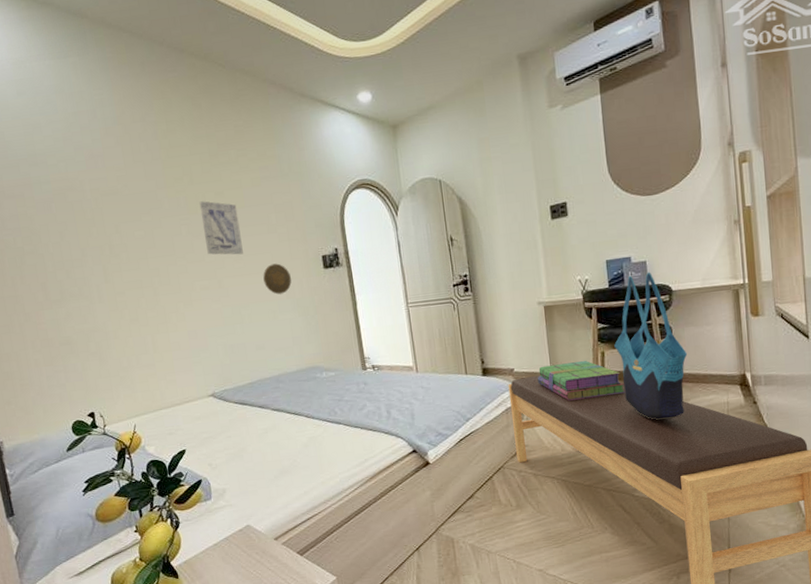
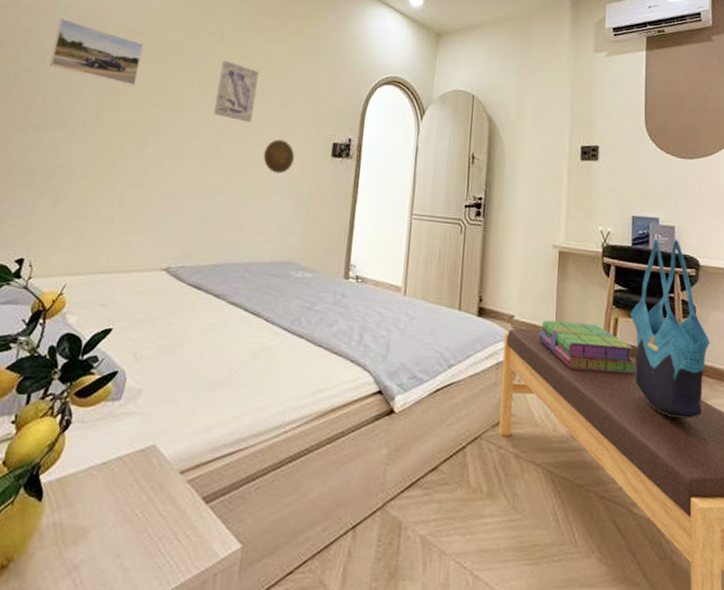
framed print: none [38,196,129,246] -> present [49,19,144,86]

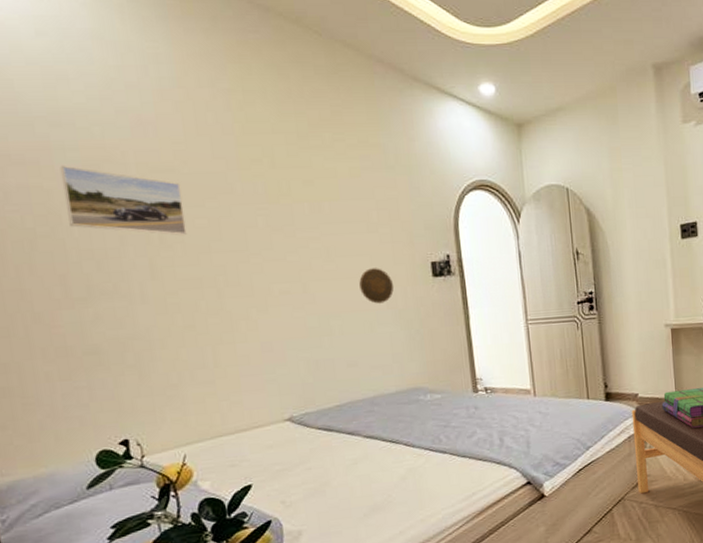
wall art: present [214,60,260,123] -> none [282,189,336,256]

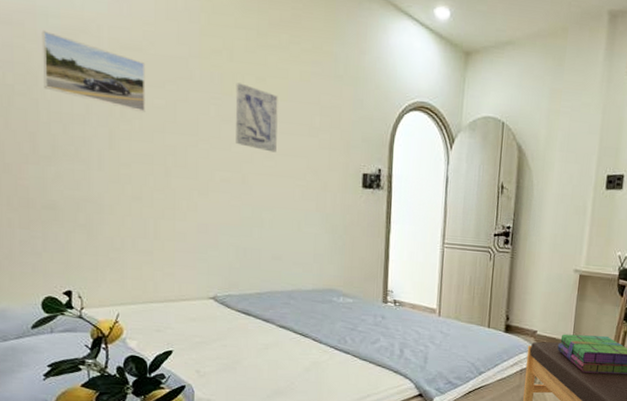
wall art: none [282,189,336,256] -> present [235,83,278,153]
decorative plate: present [359,268,394,304] -> none [294,170,325,205]

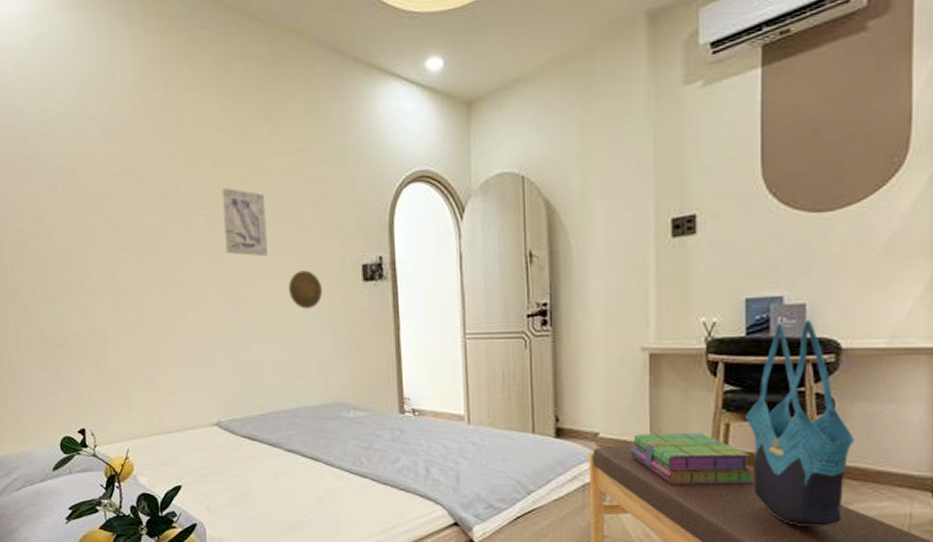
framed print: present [41,31,145,112] -> none [45,172,139,236]
decorative plate: none [294,170,325,205] -> present [289,270,322,309]

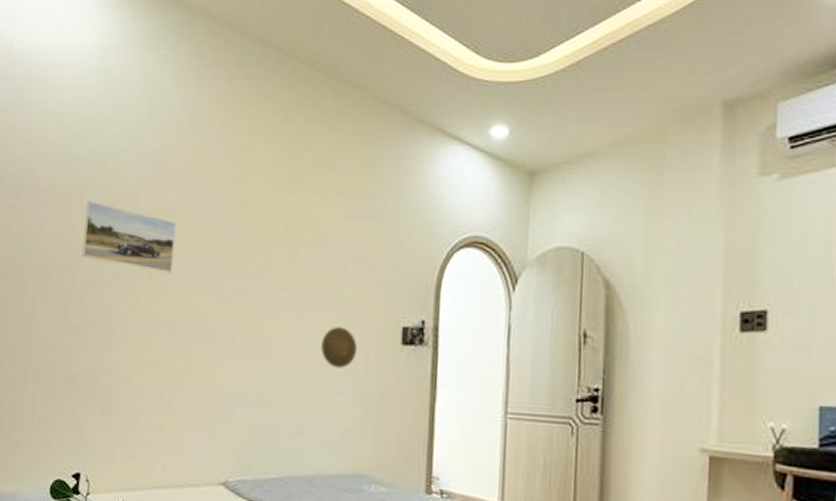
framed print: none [45,172,139,236] -> present [82,201,177,273]
wall art: present [221,188,268,257] -> none [260,234,309,308]

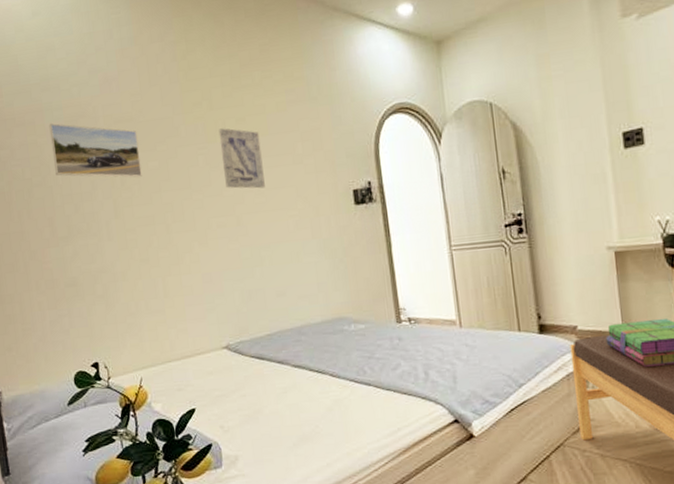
wall art: none [260,234,309,308] -> present [218,128,265,189]
decorative plate: present [321,327,357,368] -> none [286,198,318,234]

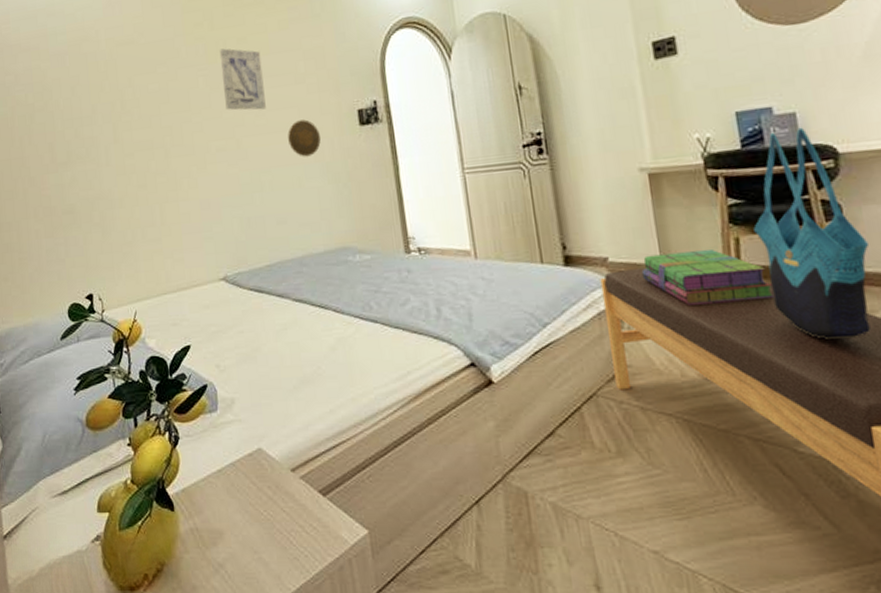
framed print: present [49,123,142,178] -> none [53,48,142,101]
decorative plate: none [286,198,318,234] -> present [288,119,321,157]

